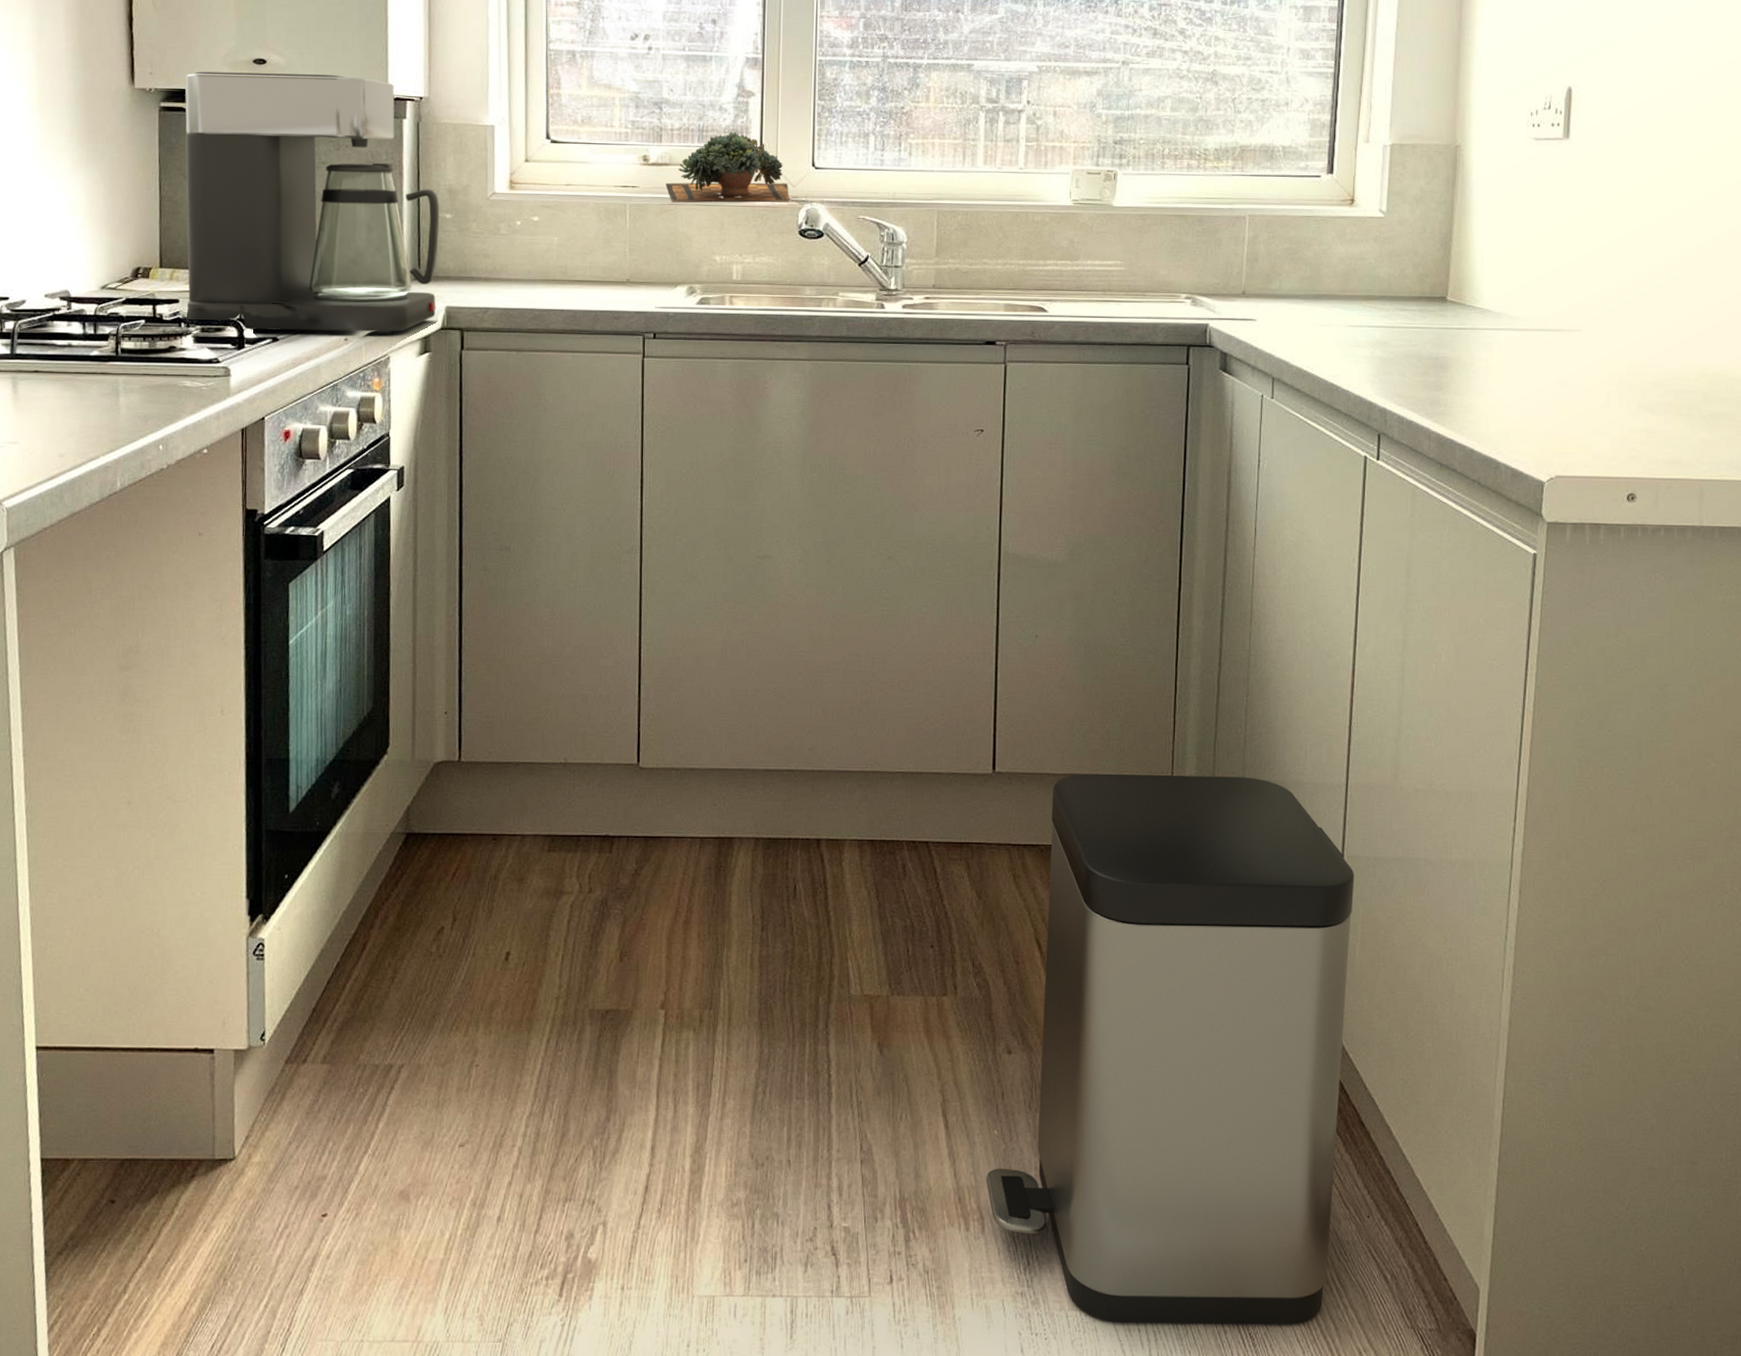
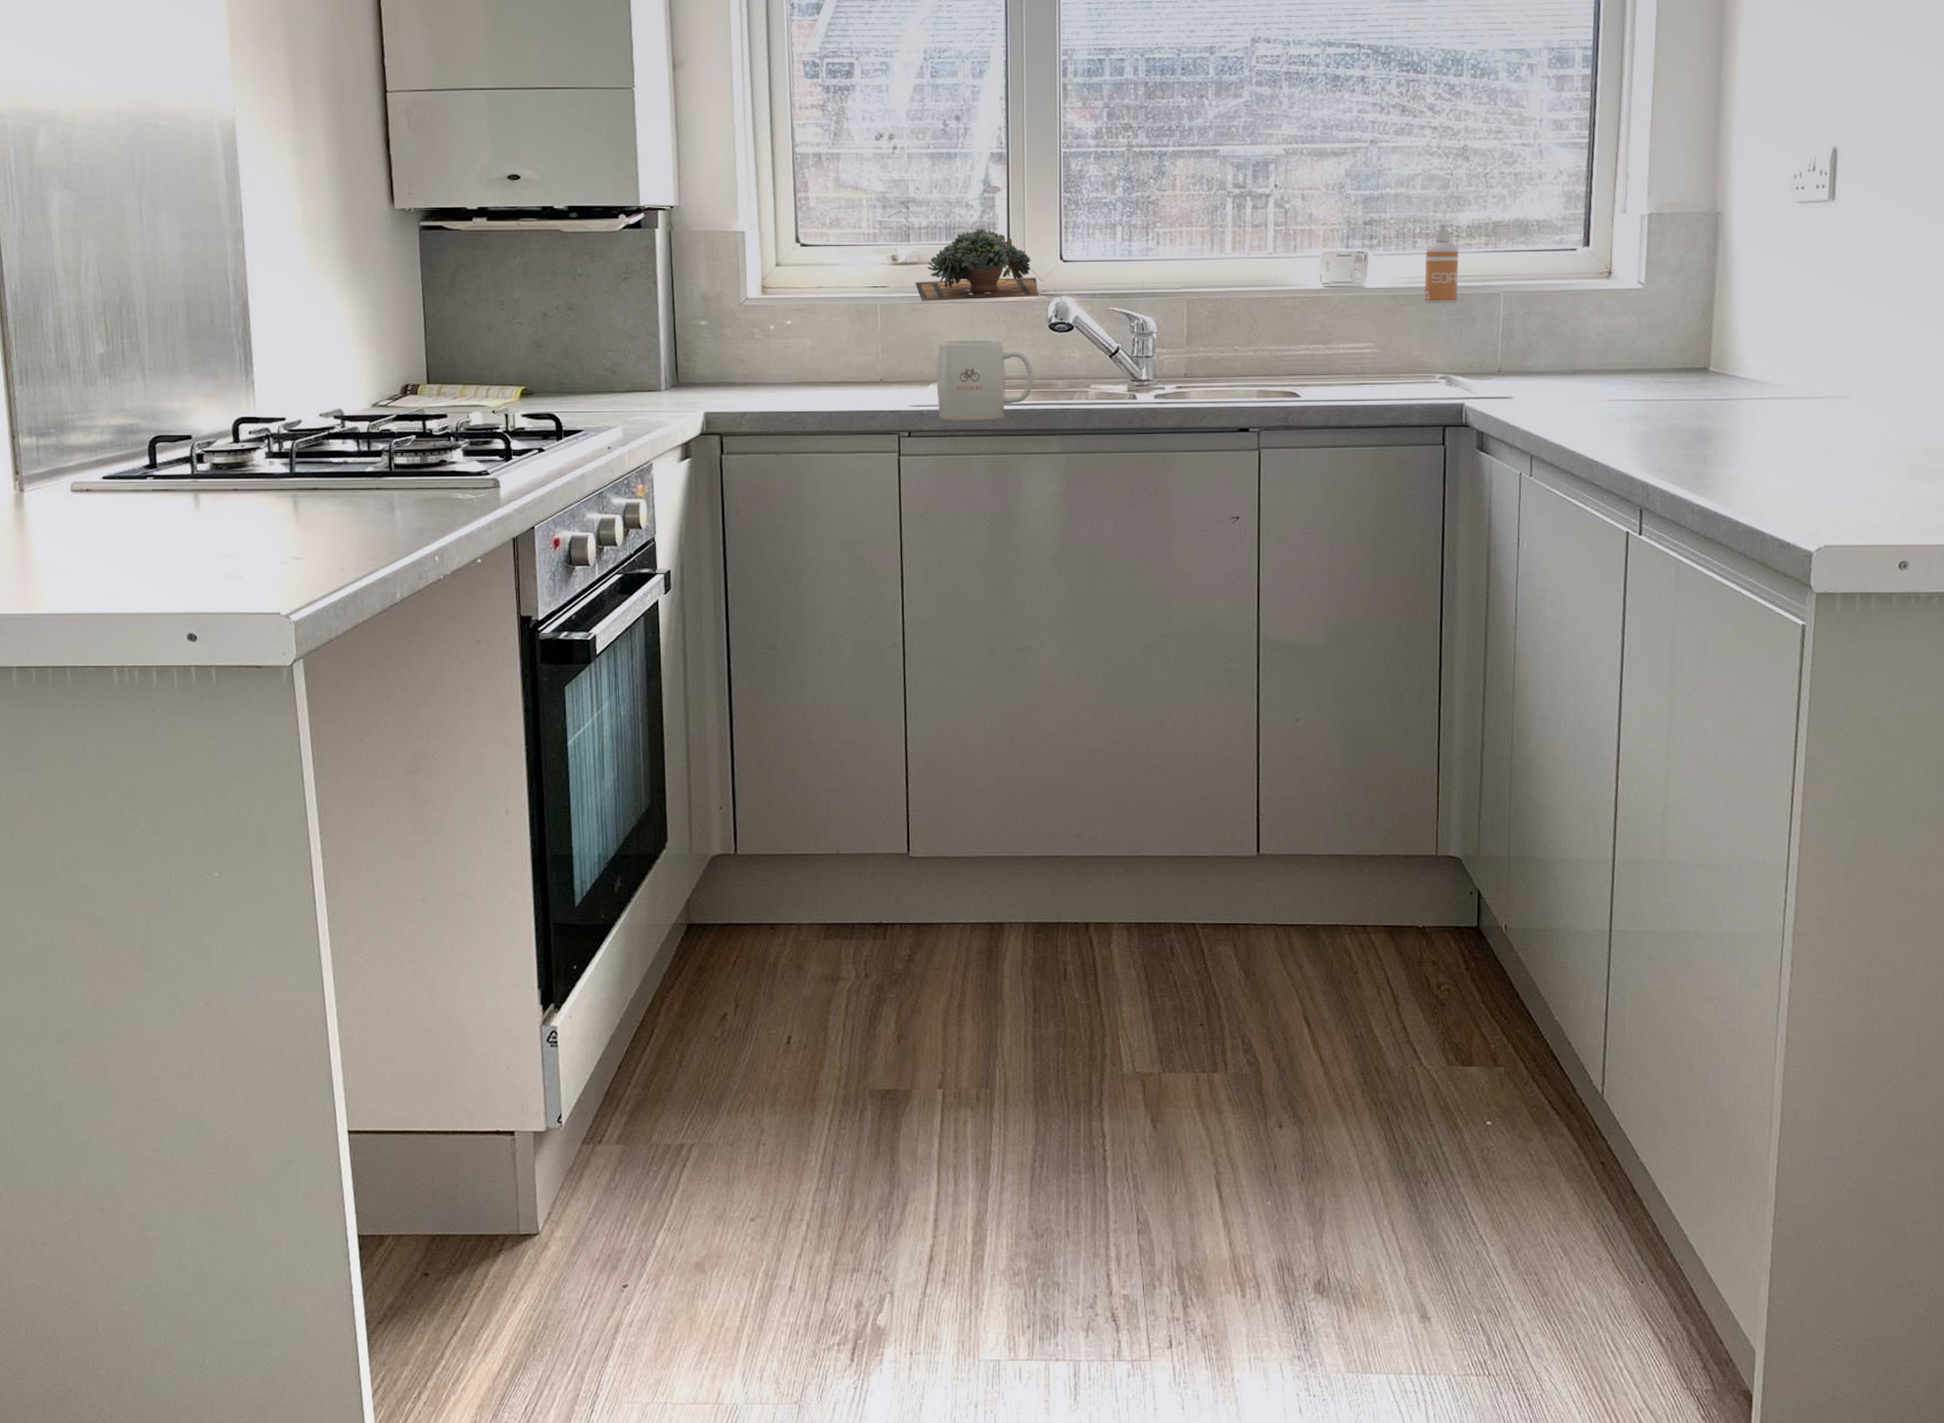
coffee maker: present [184,71,440,333] -> none [442,188,695,442]
mug: none [683,242,782,326] -> present [936,339,1034,422]
pedal bin: present [986,773,1355,1325] -> none [1261,853,1623,1387]
soap dispenser: none [1171,145,1206,225] -> present [1424,223,1459,304]

